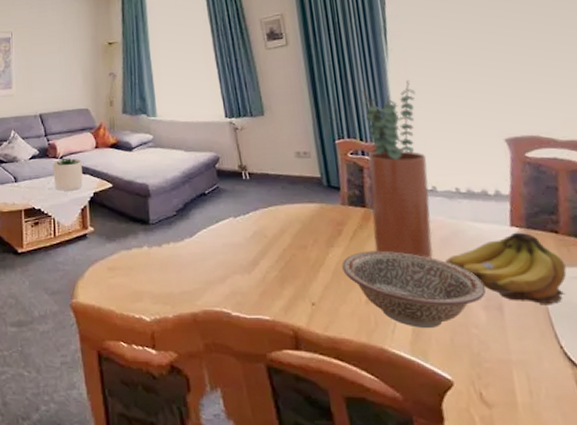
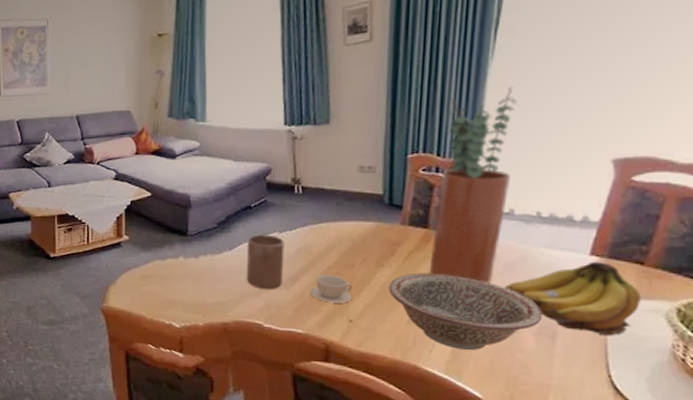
planter: present [52,158,83,191] -> none [88,164,120,198]
mug: none [205,219,244,275] -> present [246,234,285,289]
teacup: none [270,257,311,286] -> present [310,274,353,303]

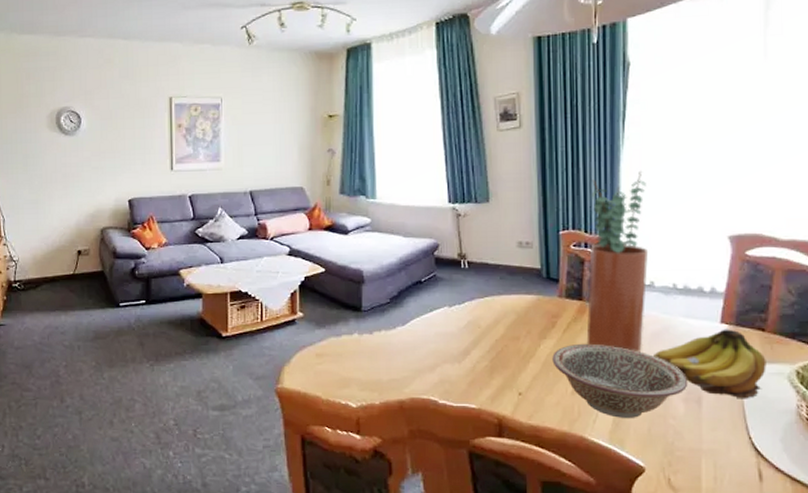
mug: present [246,234,285,289] -> none [419,308,455,364]
teacup: present [310,274,353,303] -> none [480,347,520,376]

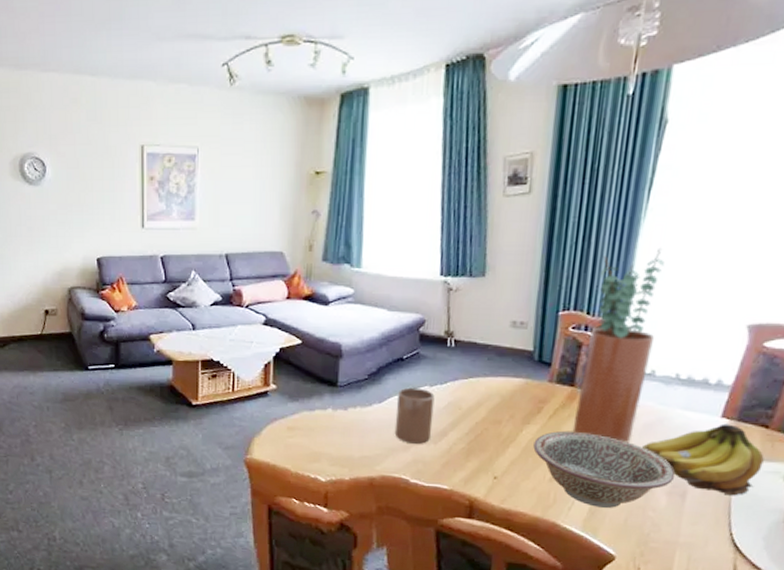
mug: none [419,308,455,364] -> present [394,387,435,444]

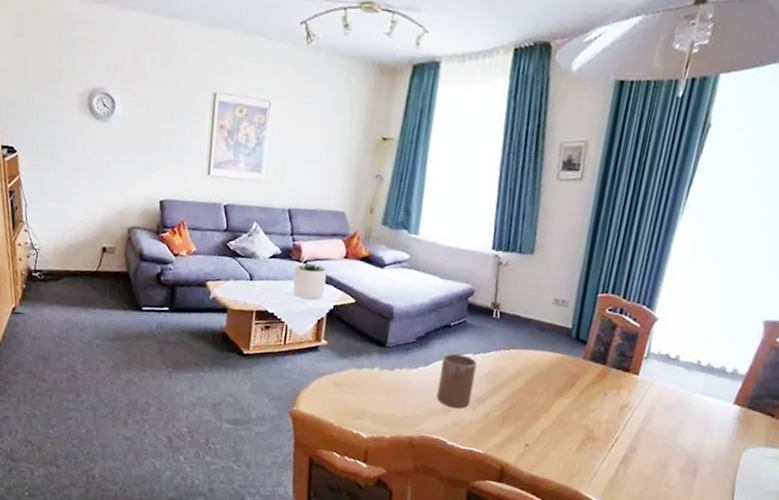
planter: none [236,308,270,344] -> present [293,263,327,300]
decorative bowl: present [533,431,676,508] -> none [563,406,689,481]
vase: present [572,247,664,443] -> none [600,242,696,422]
fruit: present [641,423,764,496] -> none [661,410,768,477]

